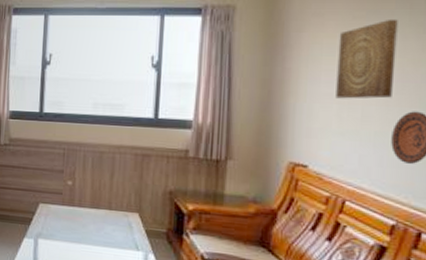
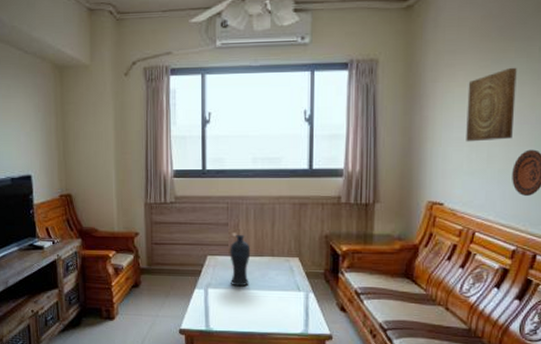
vase: none [63,182,87,240] -> present [230,234,251,287]

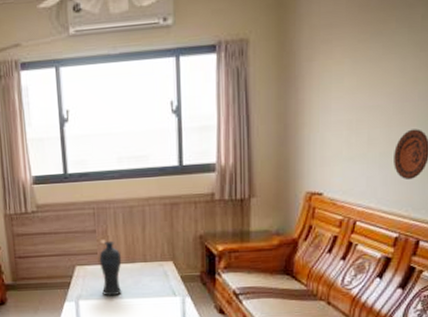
wall art: present [466,67,517,142] -> none [345,39,398,125]

